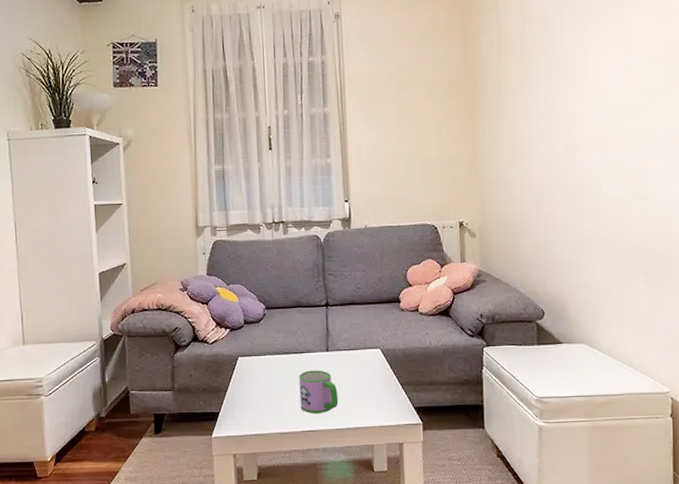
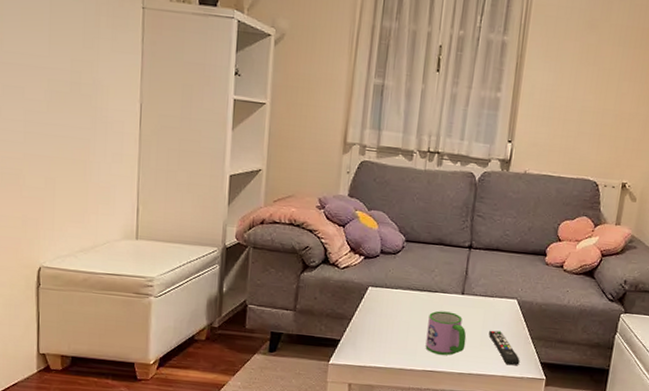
remote control: none [359,382,394,415] -> present [489,330,520,365]

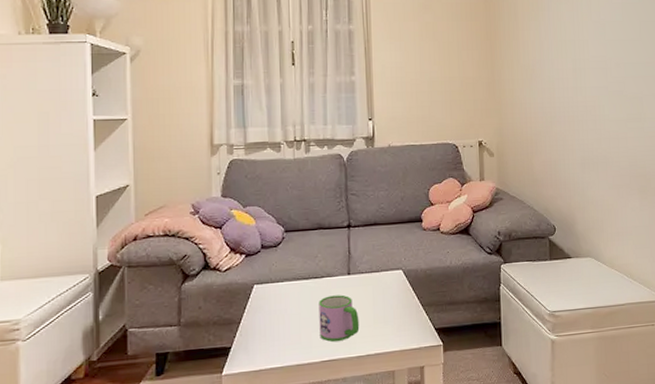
remote control: present [489,330,520,365] -> none [380,304,415,338]

